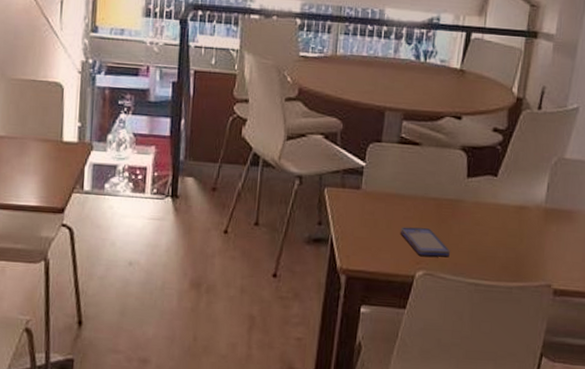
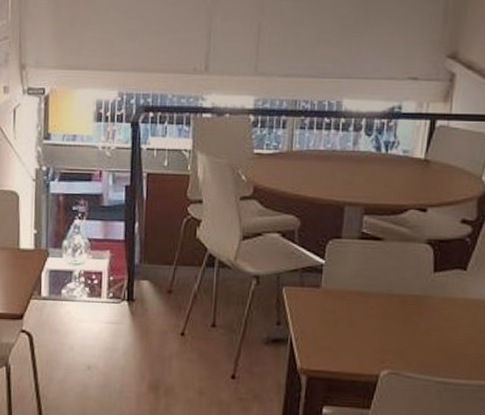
mobile phone: present [400,227,450,258] -> none [362,325,416,356]

